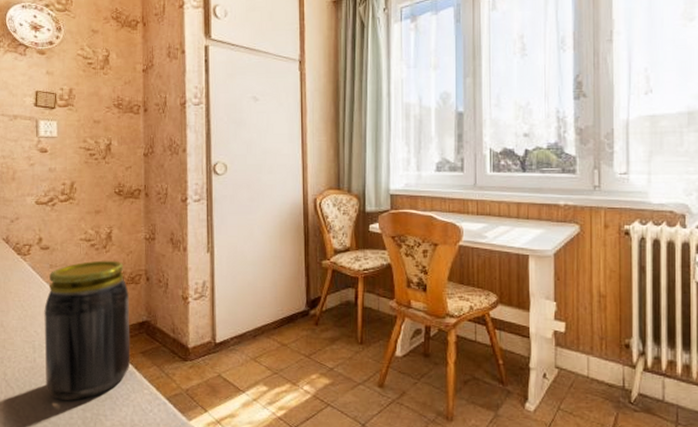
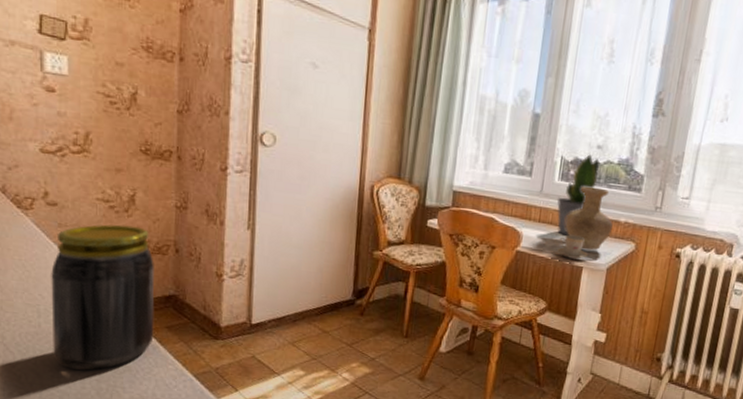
potted plant: none [491,143,530,225] -> present [556,154,600,236]
teacup: none [500,224,533,248] -> present [557,234,589,260]
vase: none [504,174,552,237] -> present [565,186,613,251]

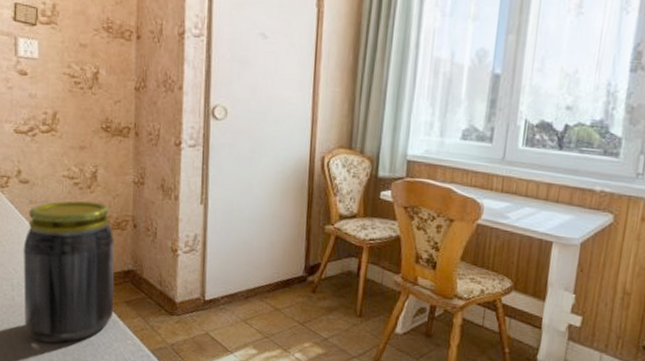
potted plant: present [556,154,600,236] -> none [521,116,570,207]
teacup: present [557,234,589,260] -> none [523,205,560,234]
vase: present [565,186,613,251] -> none [531,151,587,224]

